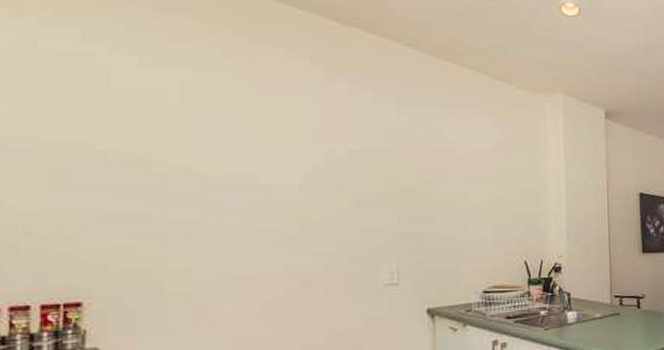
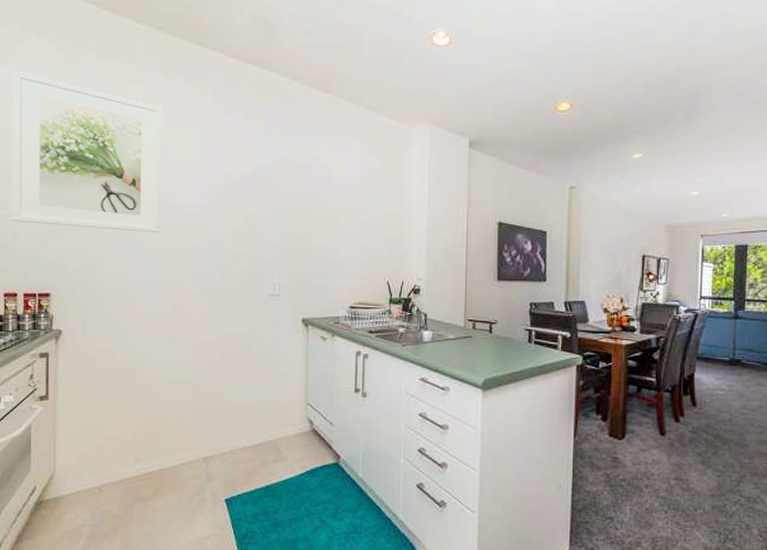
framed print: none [23,26,243,221] -> present [12,70,162,234]

